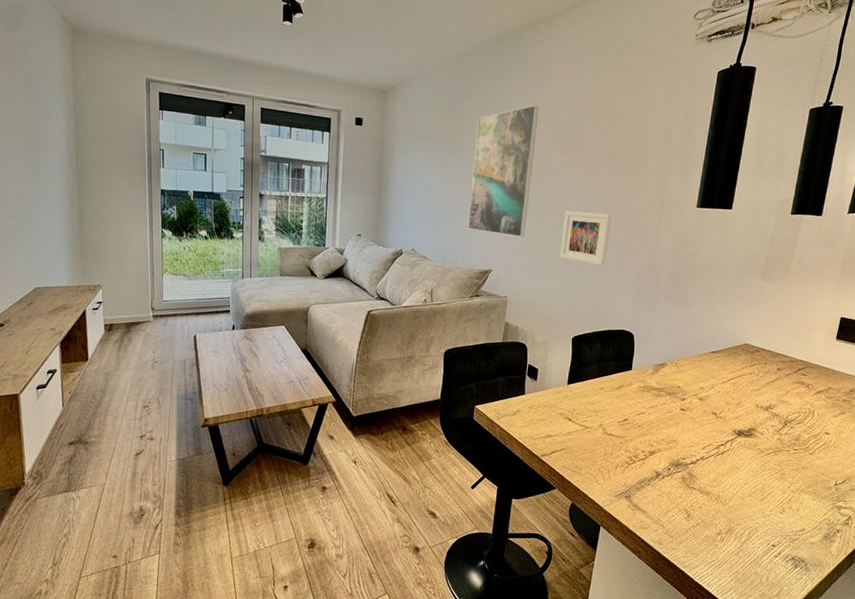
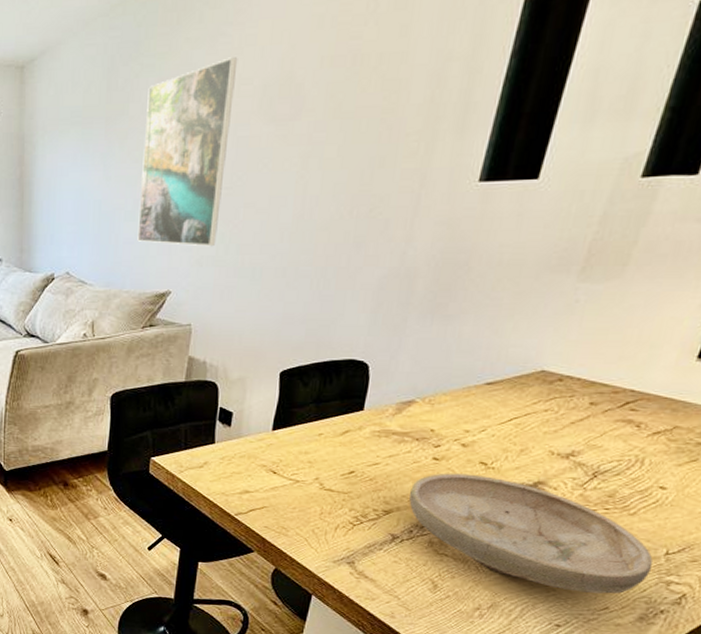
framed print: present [559,211,612,267] -> none [264,204,344,277]
bowl: none [667,421,828,518] -> present [409,473,653,594]

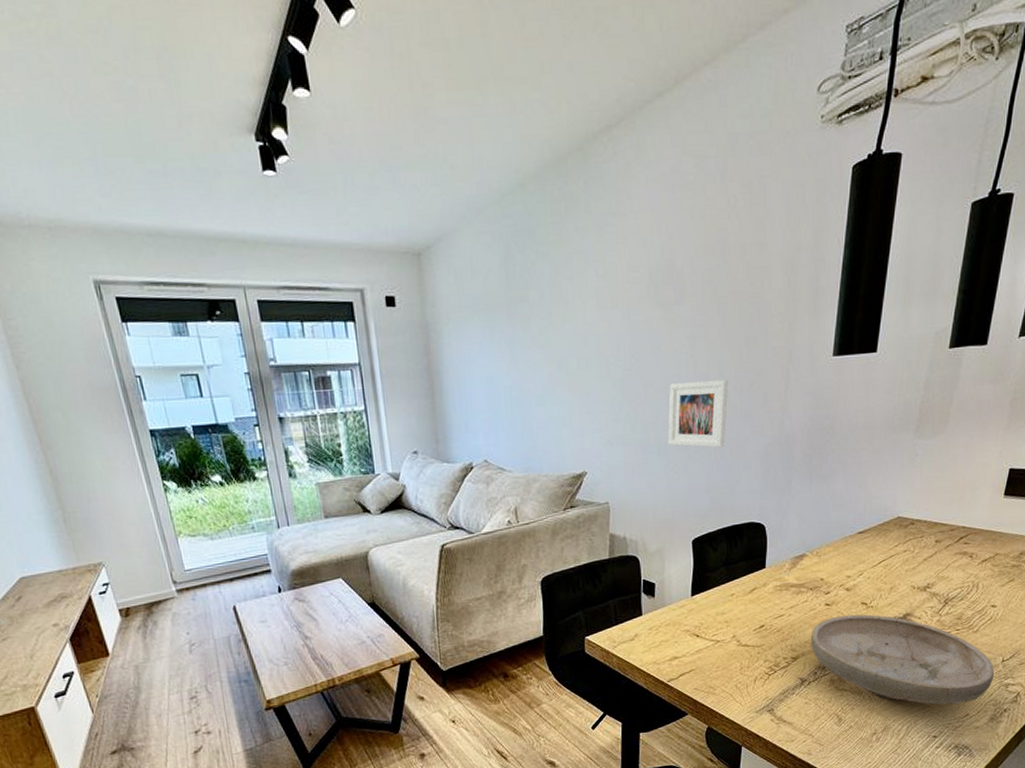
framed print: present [137,57,238,247] -> none [545,246,624,427]
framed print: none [264,204,344,277] -> present [668,380,729,448]

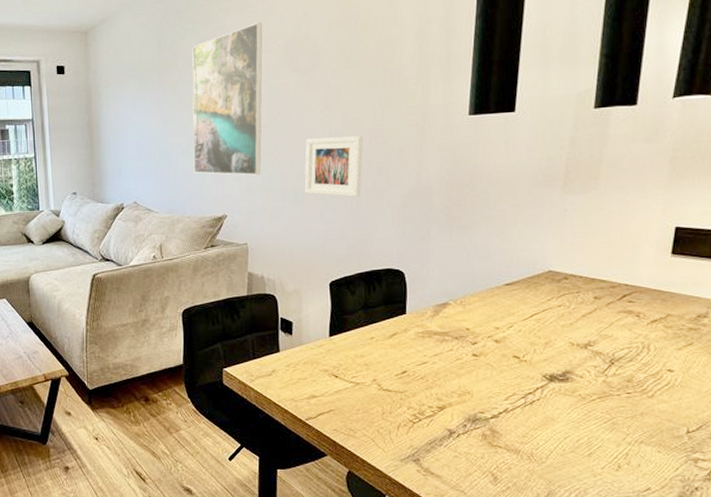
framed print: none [545,246,624,427] -> present [192,22,263,176]
bowl: present [811,614,995,705] -> none [458,368,679,475]

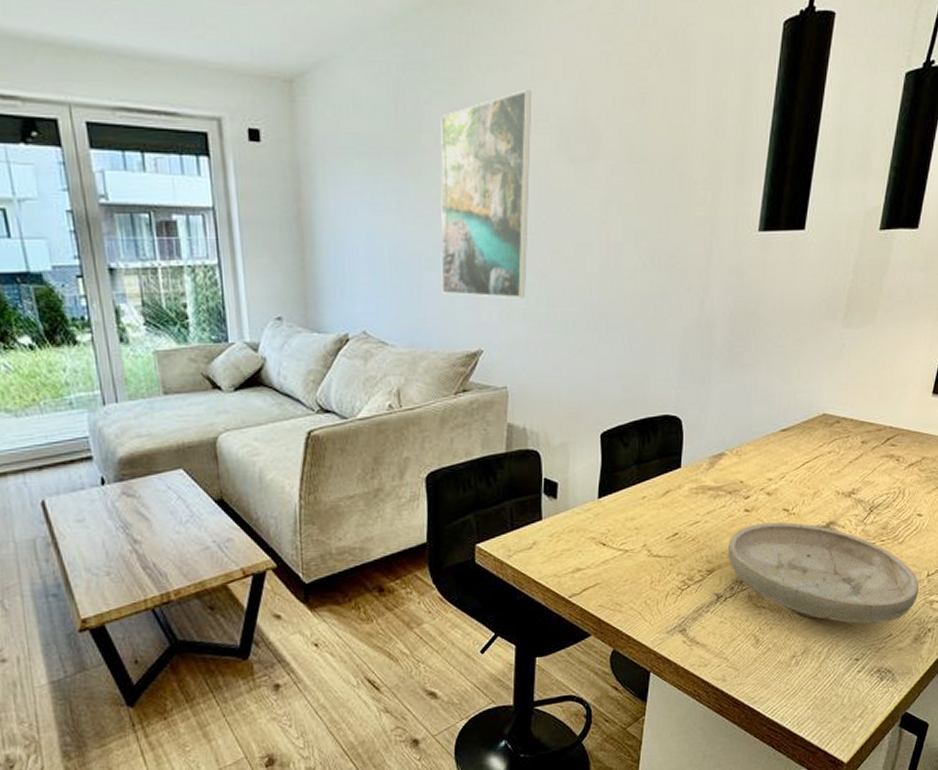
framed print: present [304,136,364,198] -> none [576,252,646,329]
bowl: none [458,368,679,475] -> present [728,522,919,624]

